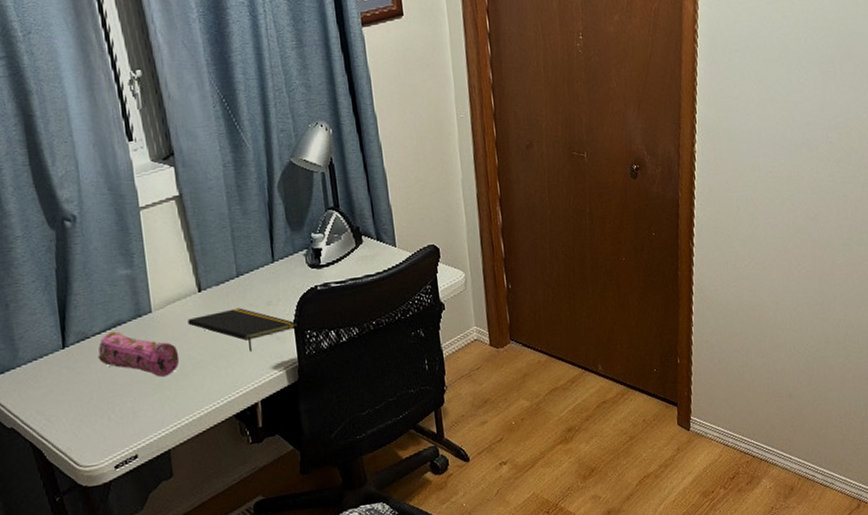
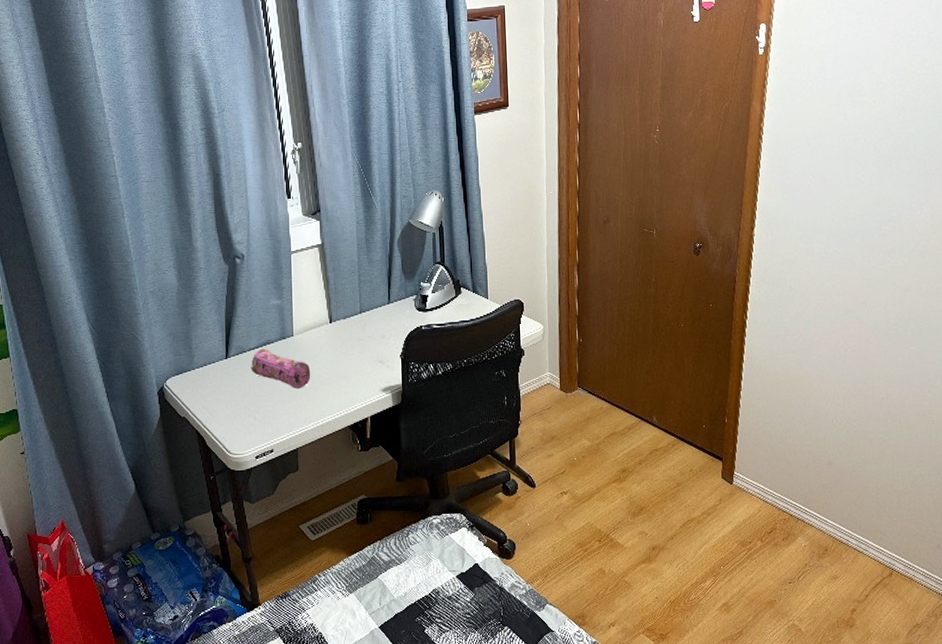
notepad: present [187,308,295,351] -> none [320,339,402,375]

